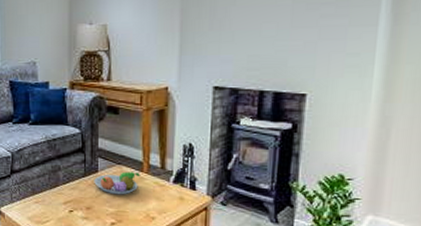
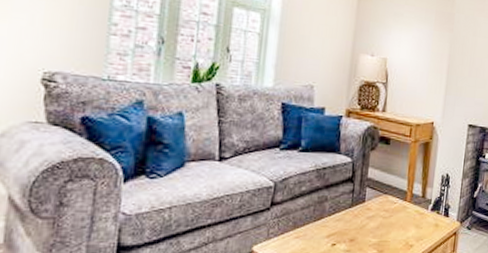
fruit bowl: present [94,171,140,195] -> none [360,201,404,225]

